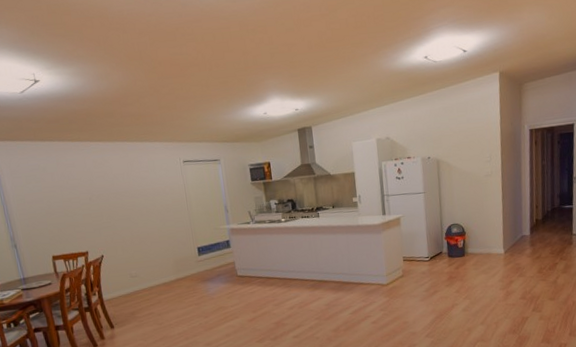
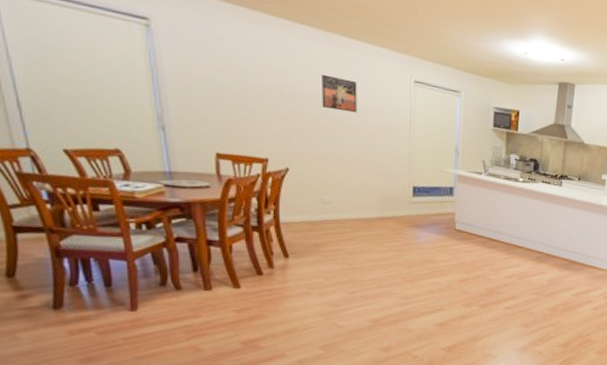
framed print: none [115,174,145,201] -> present [322,74,357,113]

